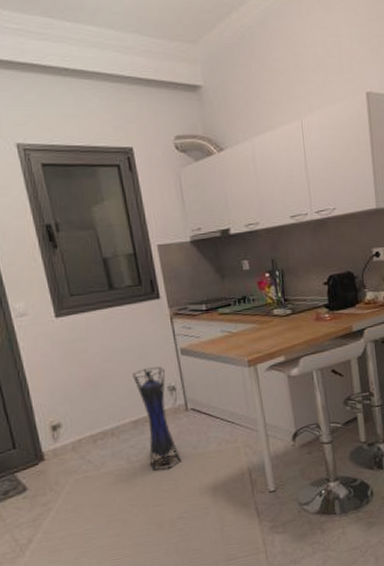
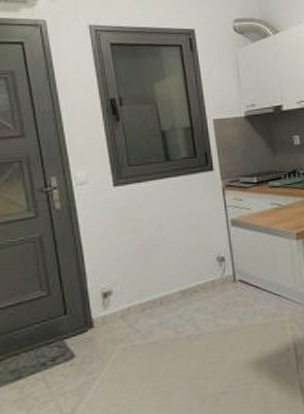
lantern: present [132,366,182,471] -> none [184,237,228,343]

